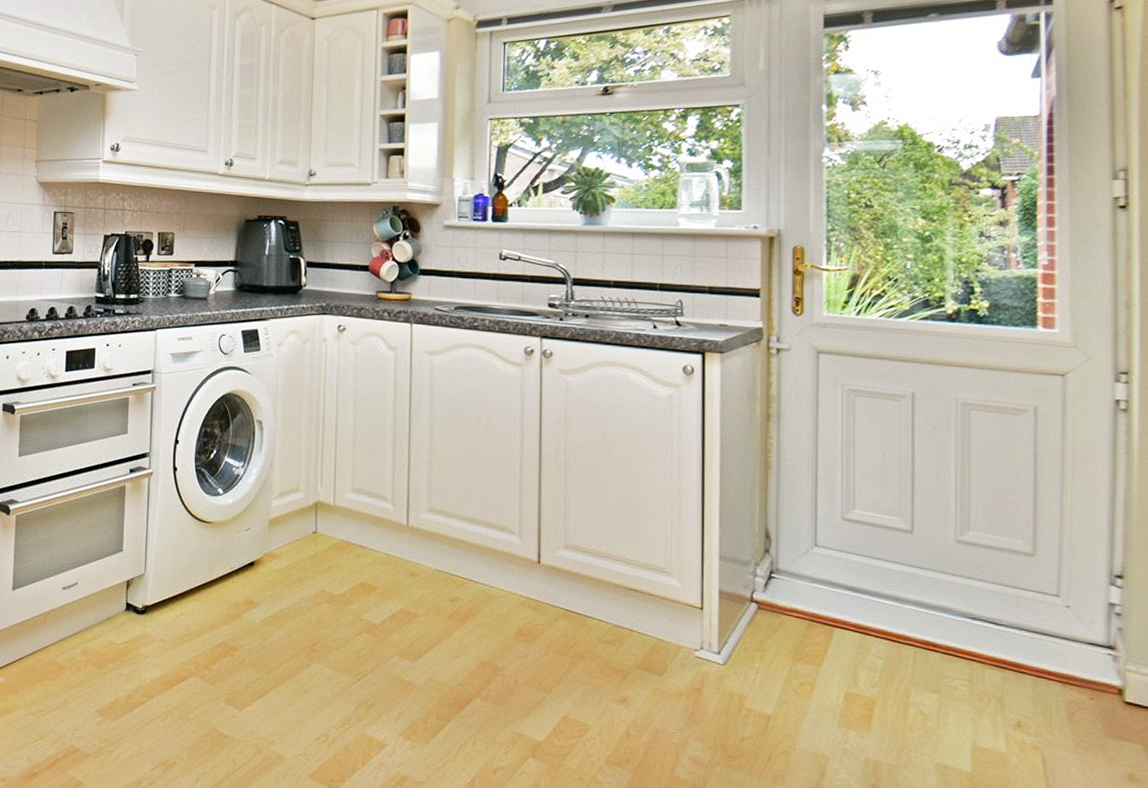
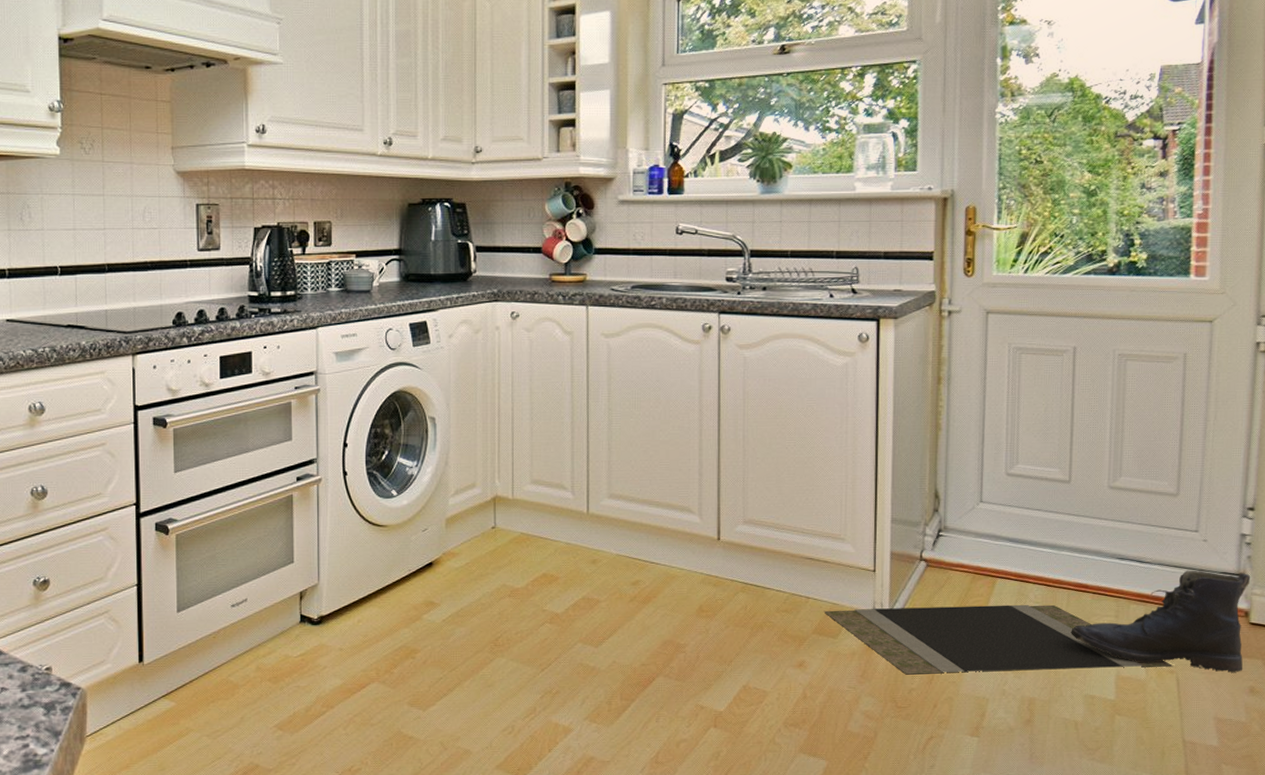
doormat: none [648,645,1038,742] -> present [824,604,1174,675]
boot: none [919,637,1123,756] -> present [1071,570,1251,672]

